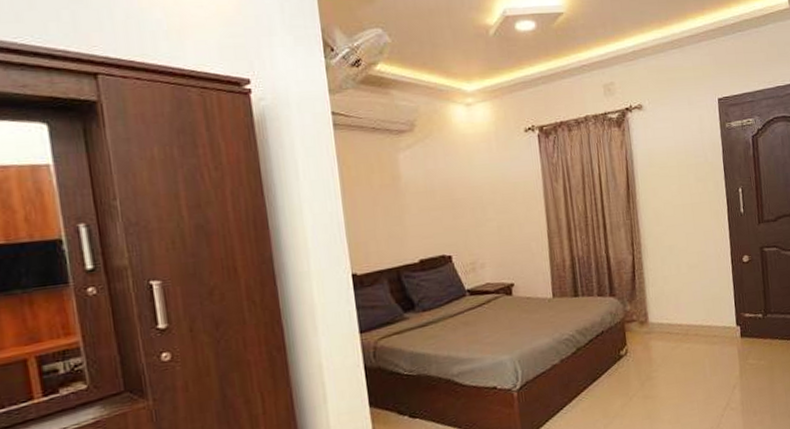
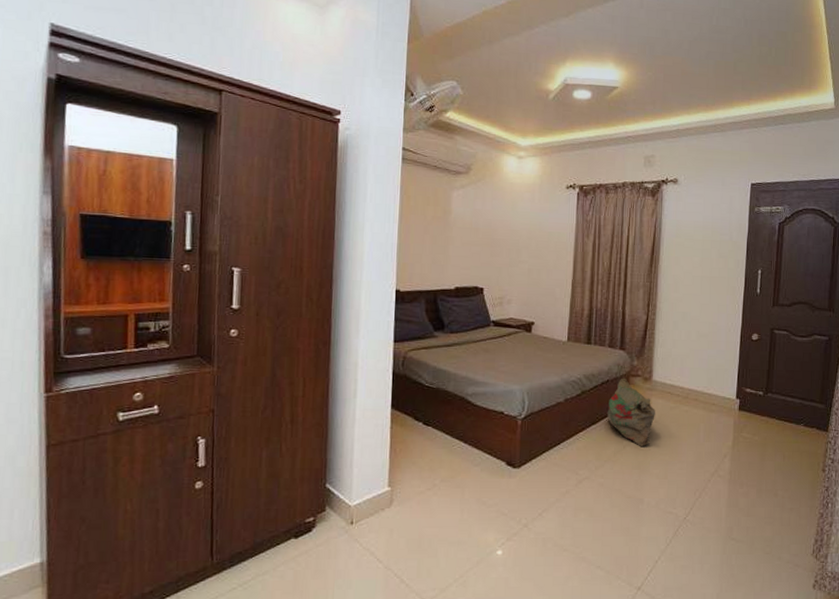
bag: none [607,326,658,395] -> present [607,379,655,446]

